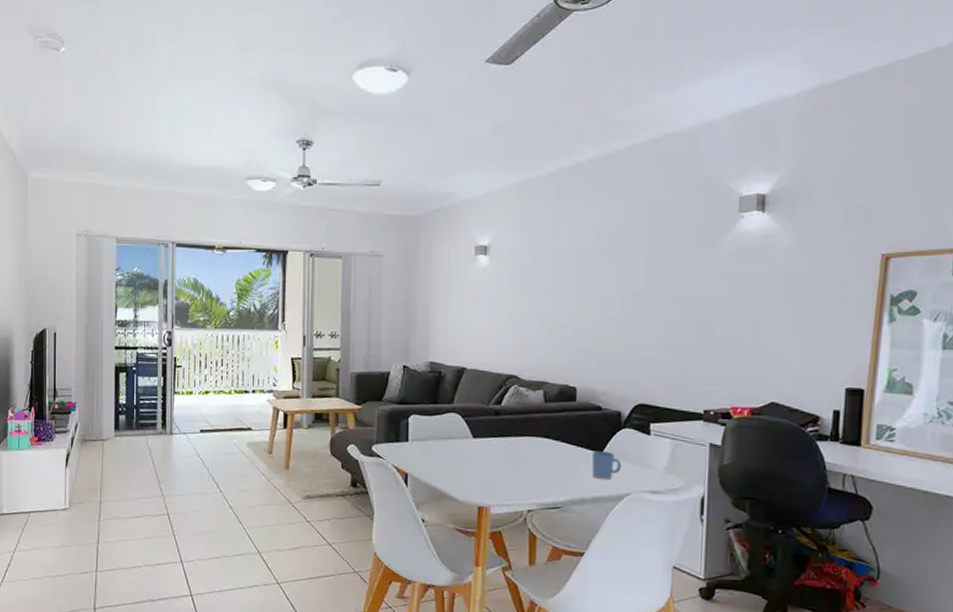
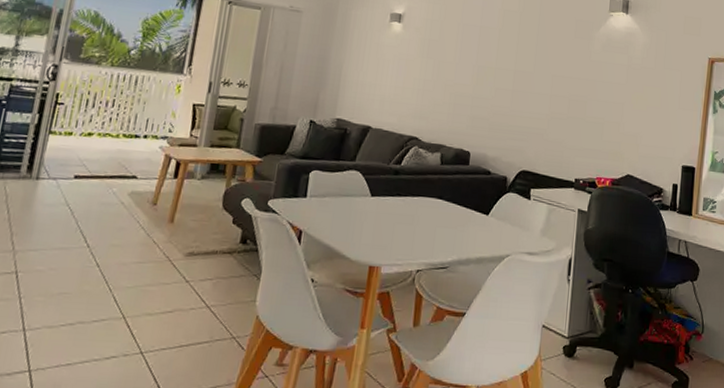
mug: present [592,451,621,480] -> none [478,213,504,242]

